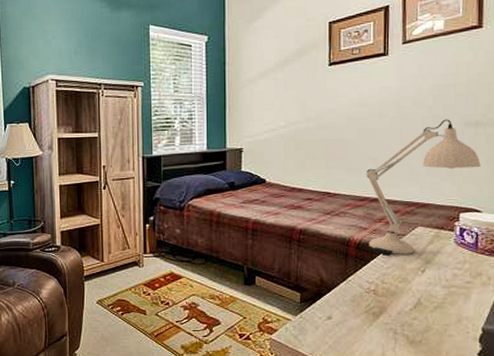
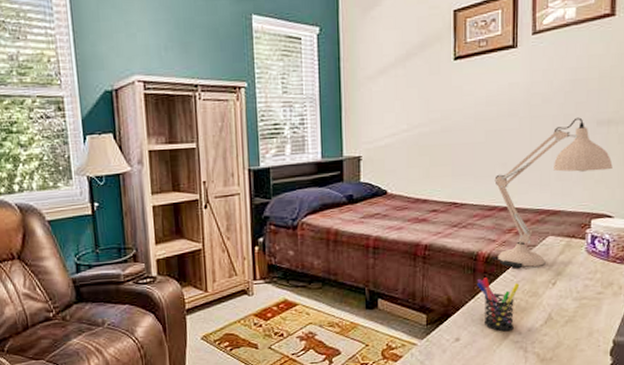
pen holder: none [349,262,390,313] -> present [477,277,520,332]

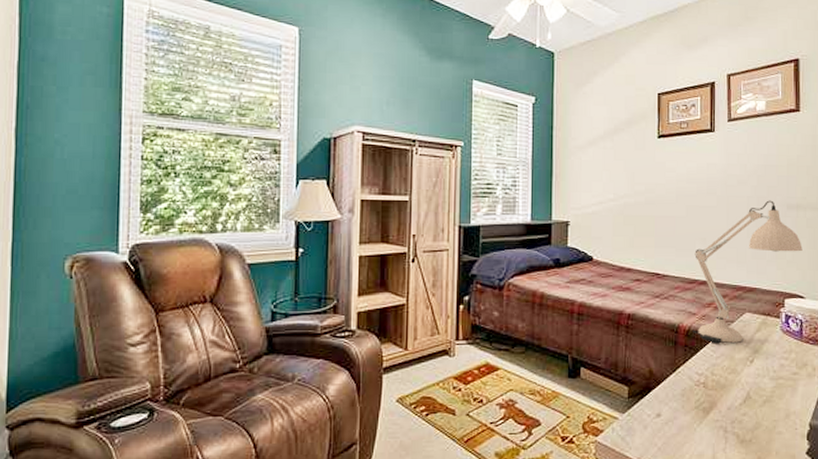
pen holder: present [477,277,520,332] -> none [678,351,719,409]

